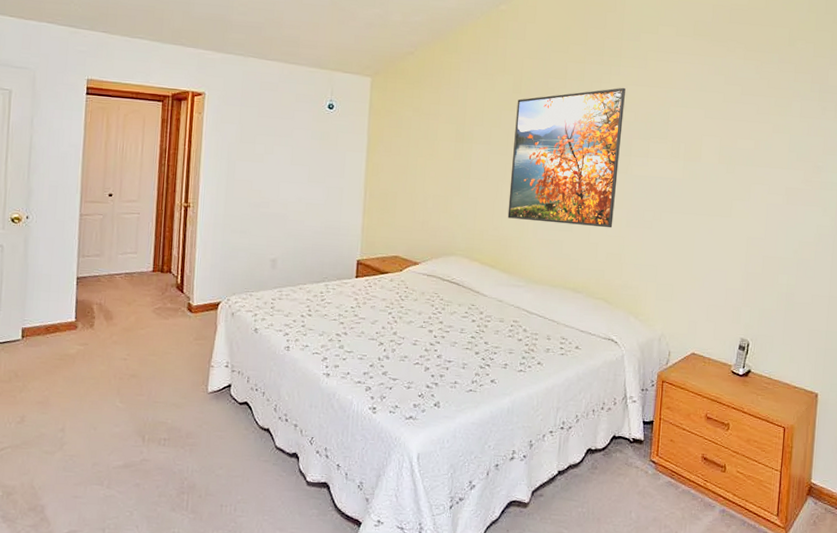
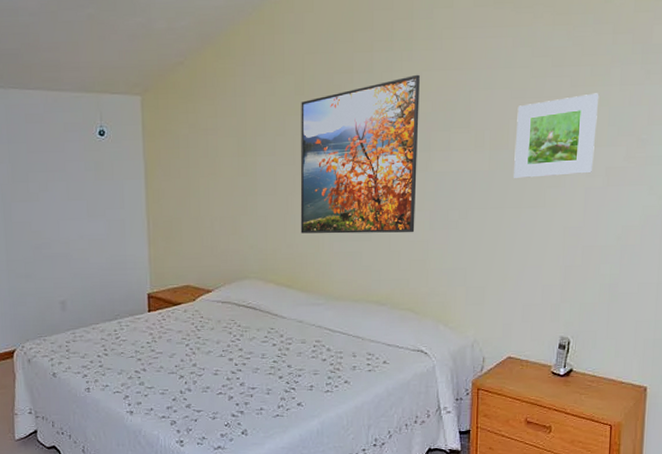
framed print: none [704,121,782,191] -> present [514,93,600,179]

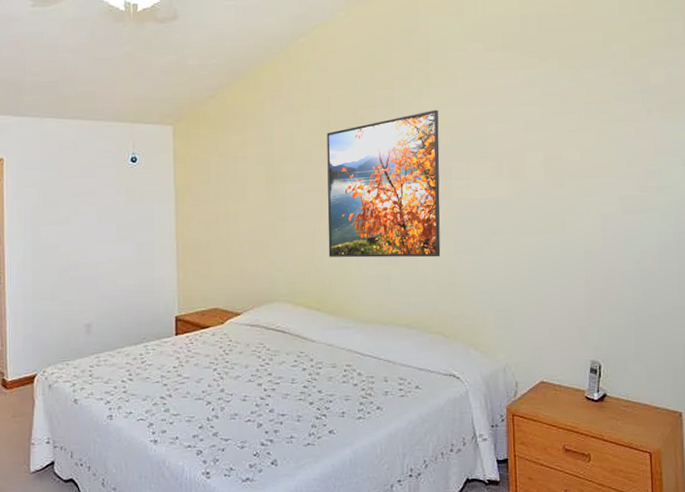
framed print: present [514,93,600,179] -> none [531,128,607,207]

